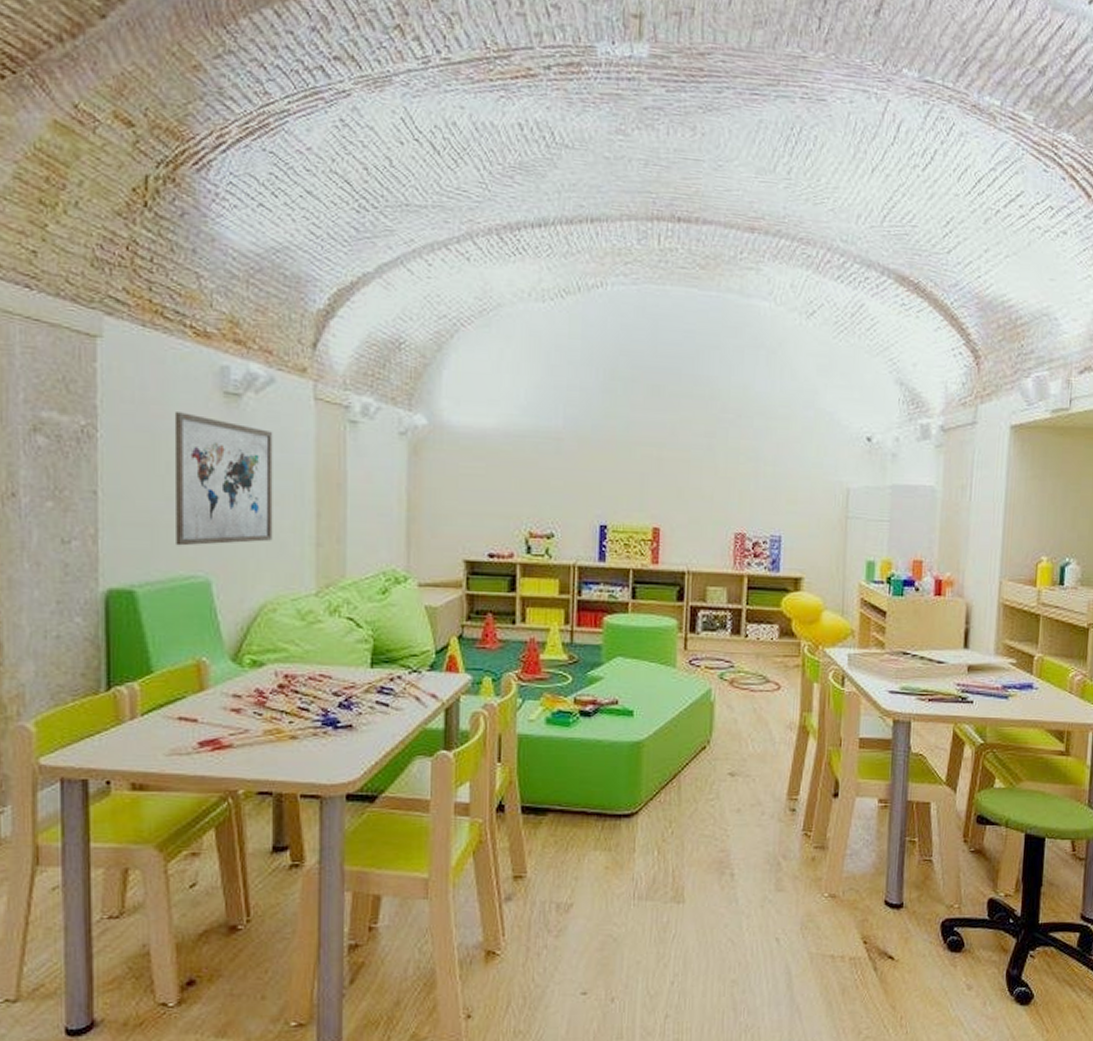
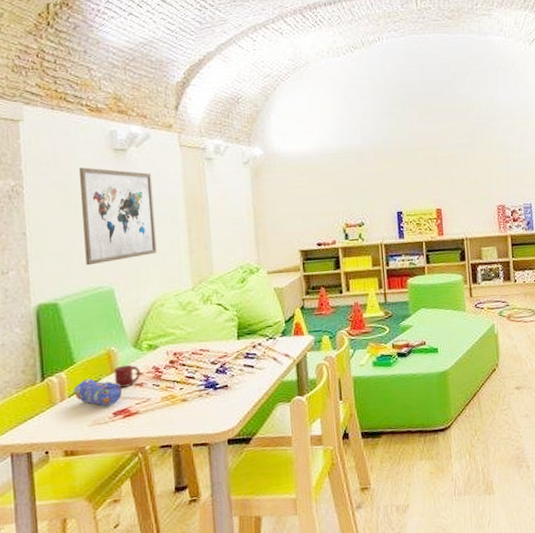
pencil case: none [147,693,212,732] -> present [73,377,122,406]
cup: none [203,682,238,711] -> present [113,364,141,388]

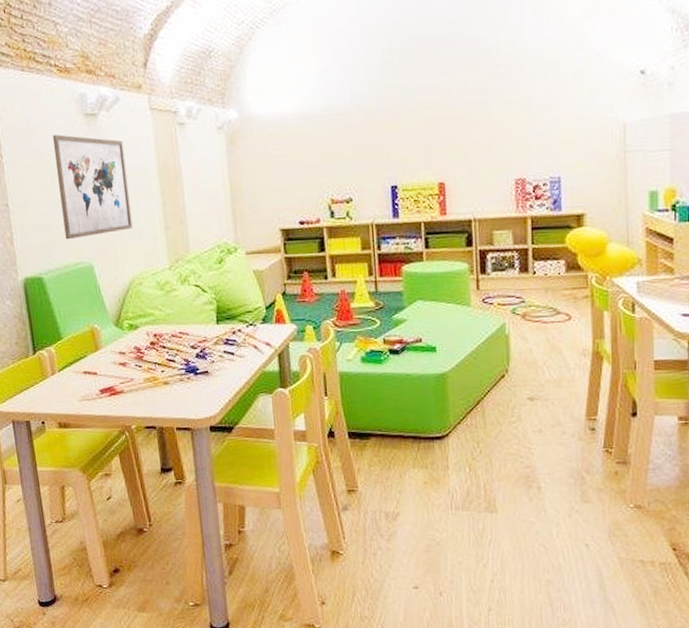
pencil case: present [73,377,122,406] -> none [62,353,107,383]
cup: present [113,364,141,388] -> none [98,343,123,366]

